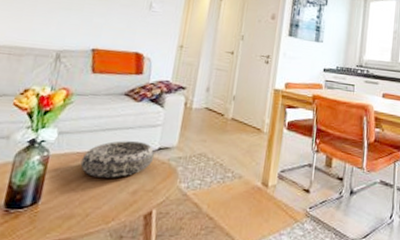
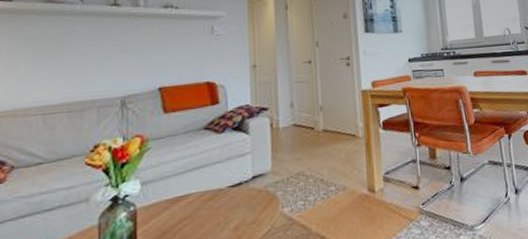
decorative bowl: present [80,141,155,178] -> none [172,174,250,222]

